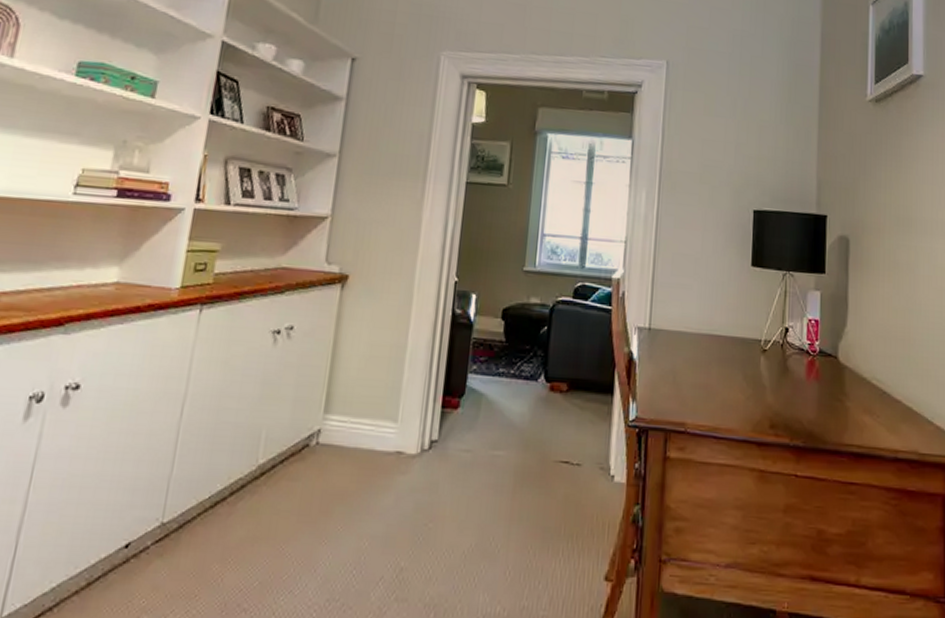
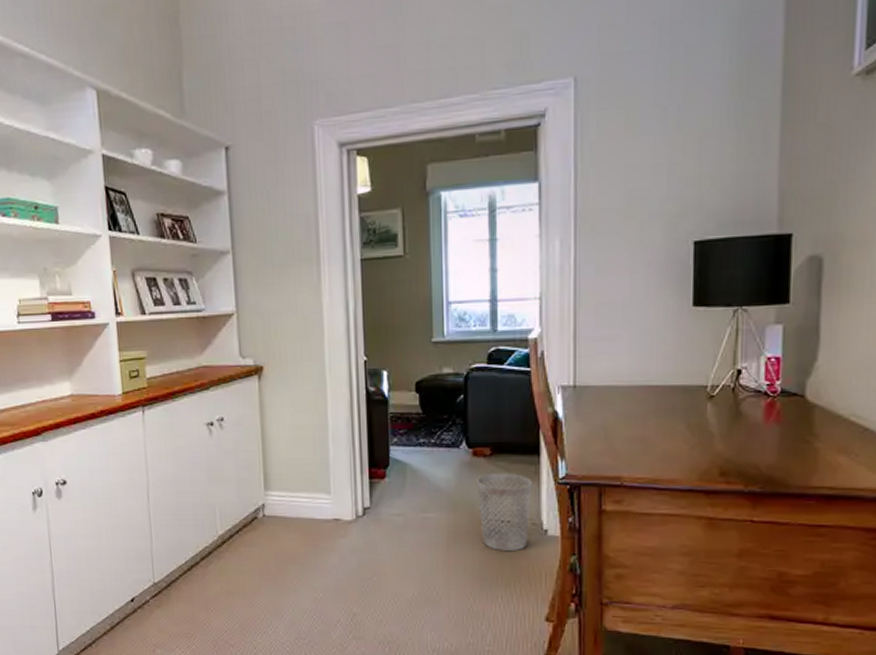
wastebasket: none [549,410,604,499] -> present [477,473,532,552]

